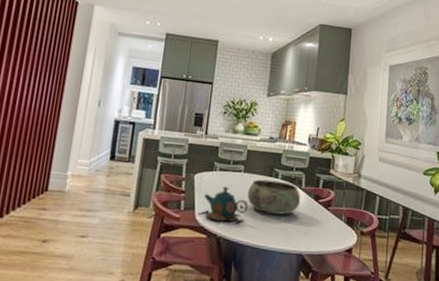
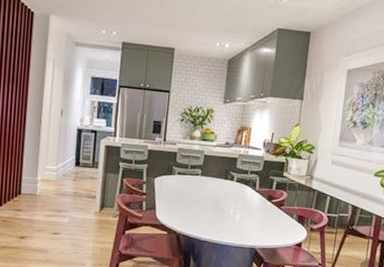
teapot: present [198,187,249,224] -> none [159,189,206,222]
bowl: present [247,179,300,215] -> none [204,182,254,214]

